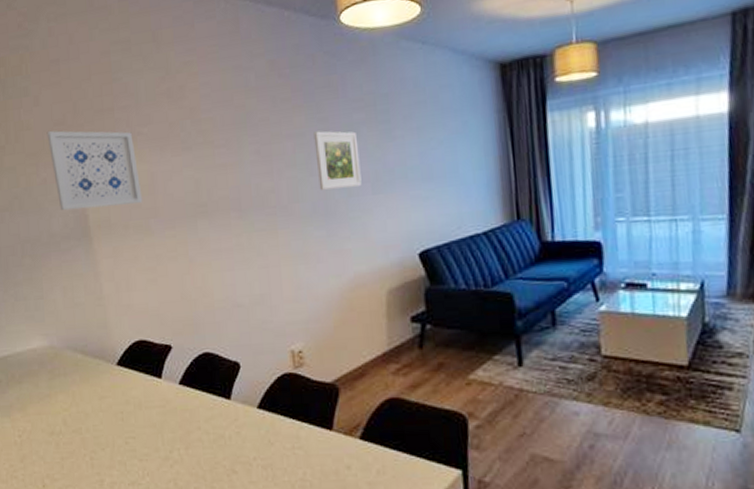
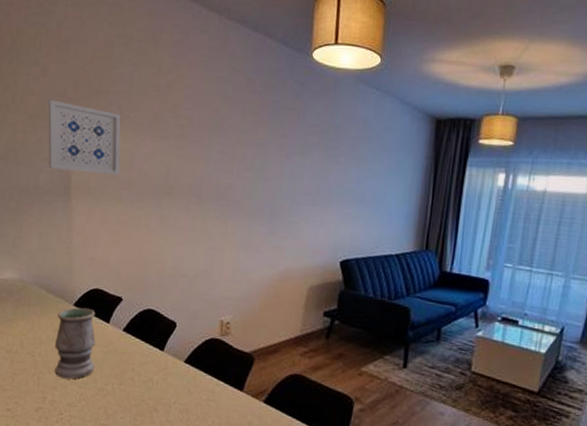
vase: none [100,365,154,454] -> present [54,307,96,379]
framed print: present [313,131,362,190] -> none [269,145,308,198]

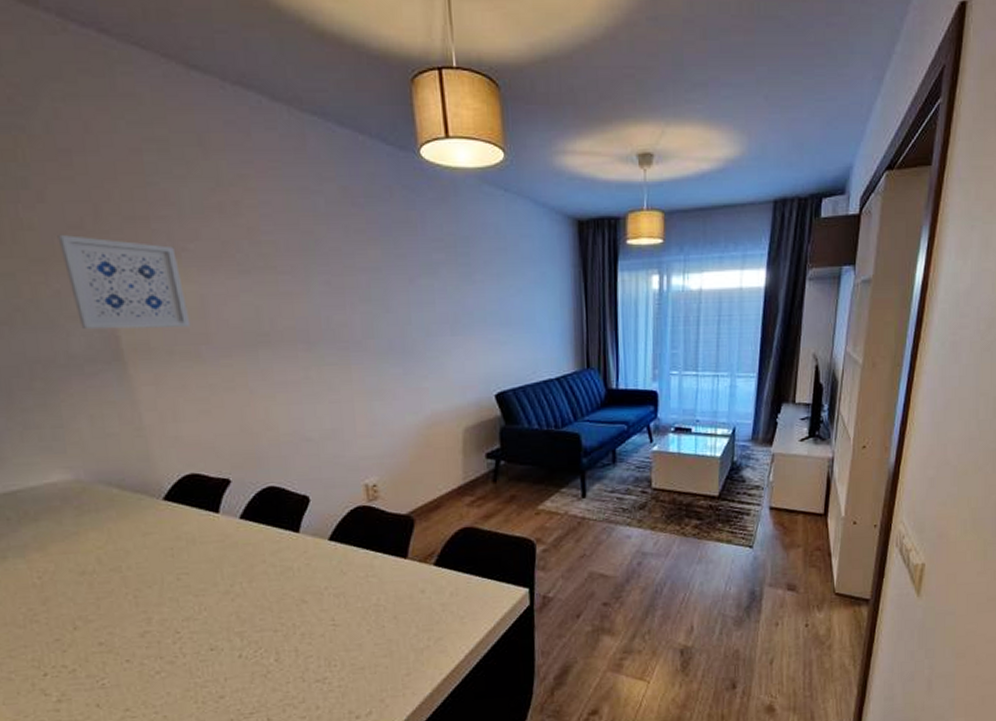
vase: present [54,307,96,379] -> none [143,499,212,591]

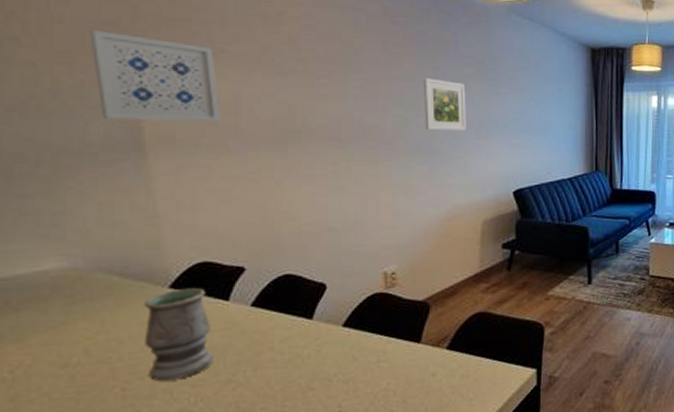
vase: none [143,499,212,591] -> present [144,287,214,382]
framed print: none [390,267,440,328] -> present [423,78,466,131]

